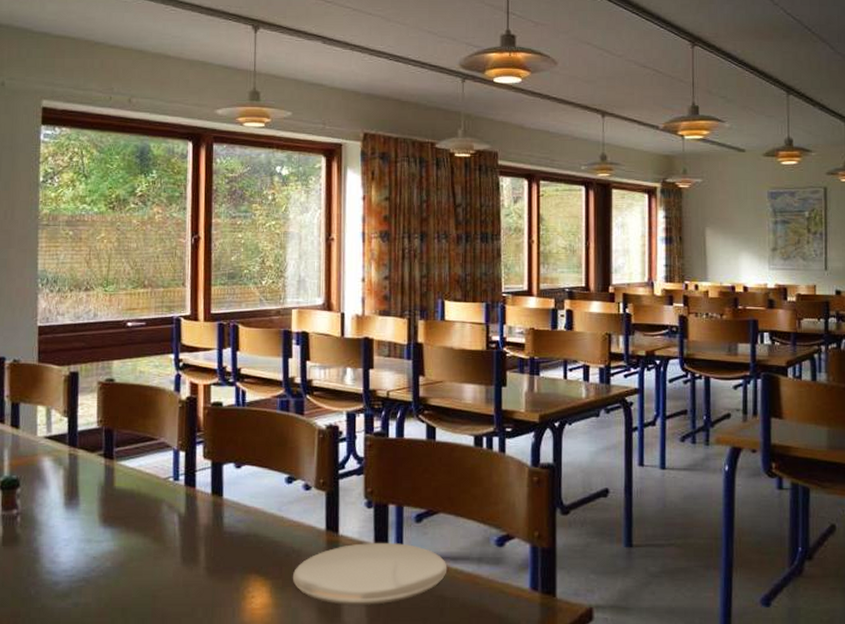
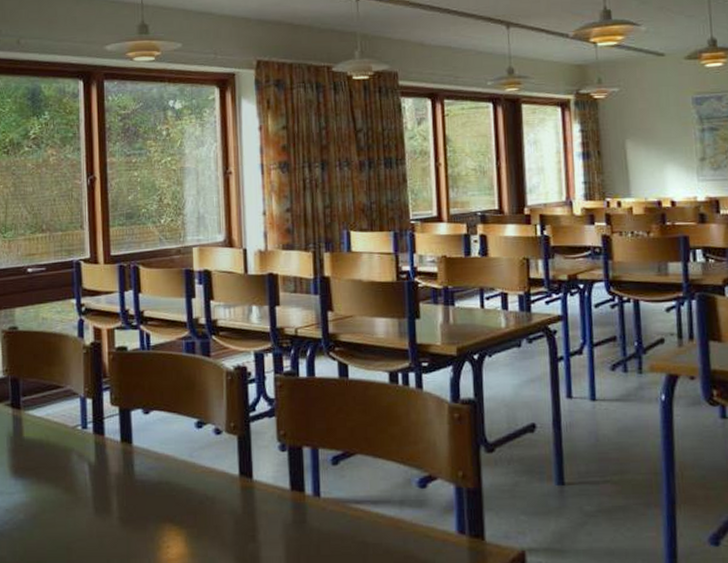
plate: present [292,543,448,605] -> none [207,487,368,553]

